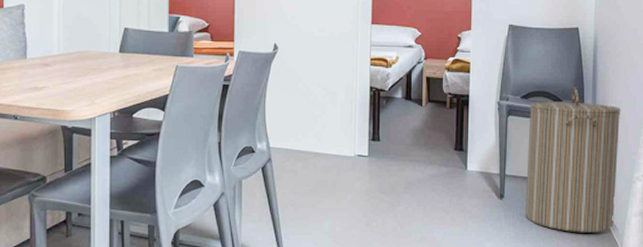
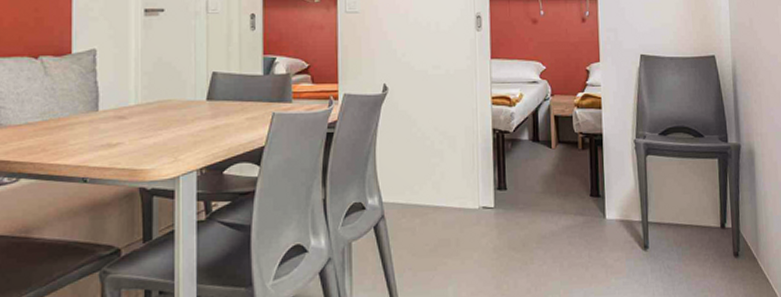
laundry hamper: present [525,86,621,233] -> none [669,119,771,285]

